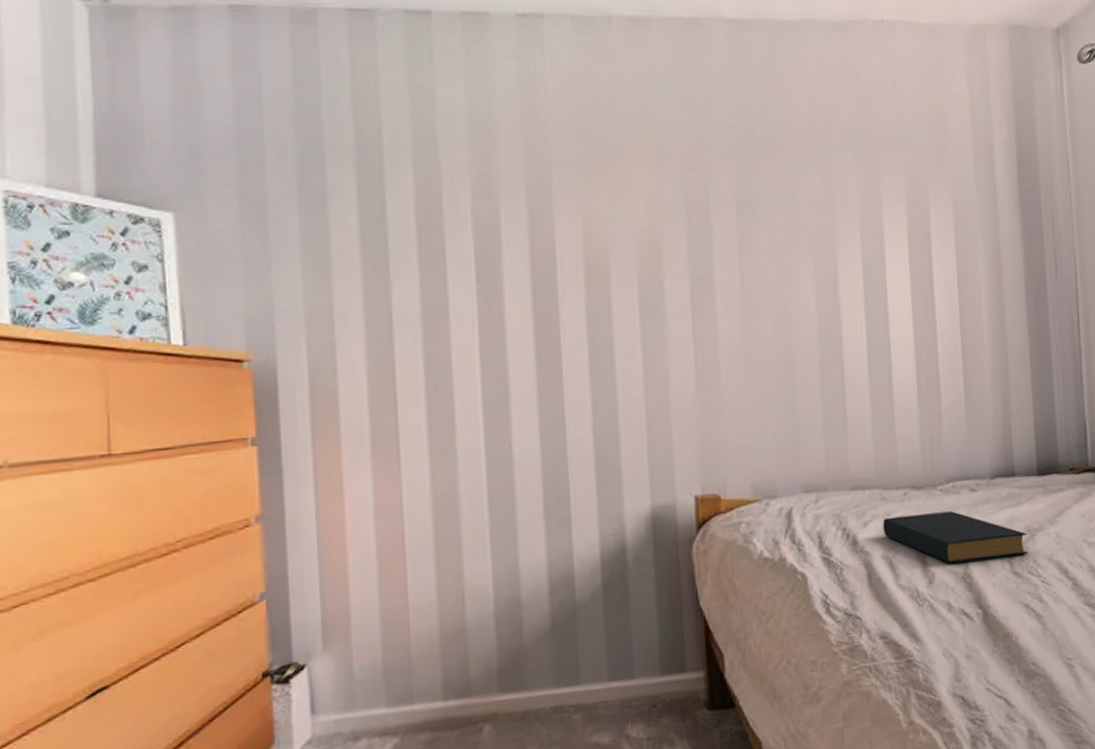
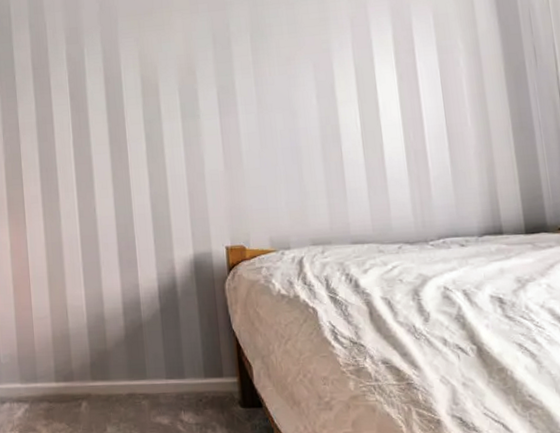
hardback book: present [883,511,1029,564] -> none [380,262,520,306]

